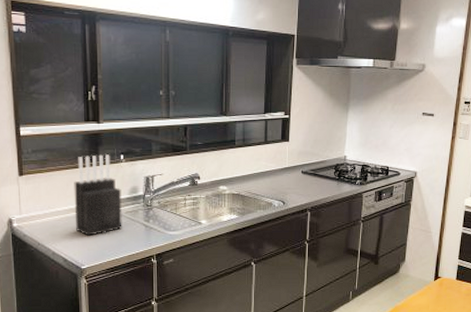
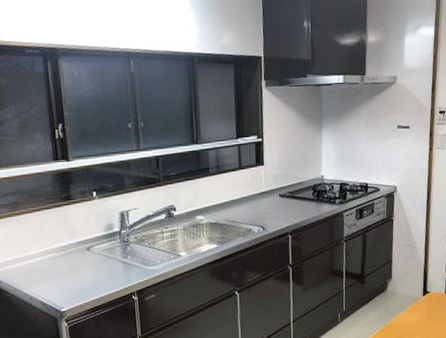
knife block: present [74,154,122,236] -> none [47,192,100,277]

